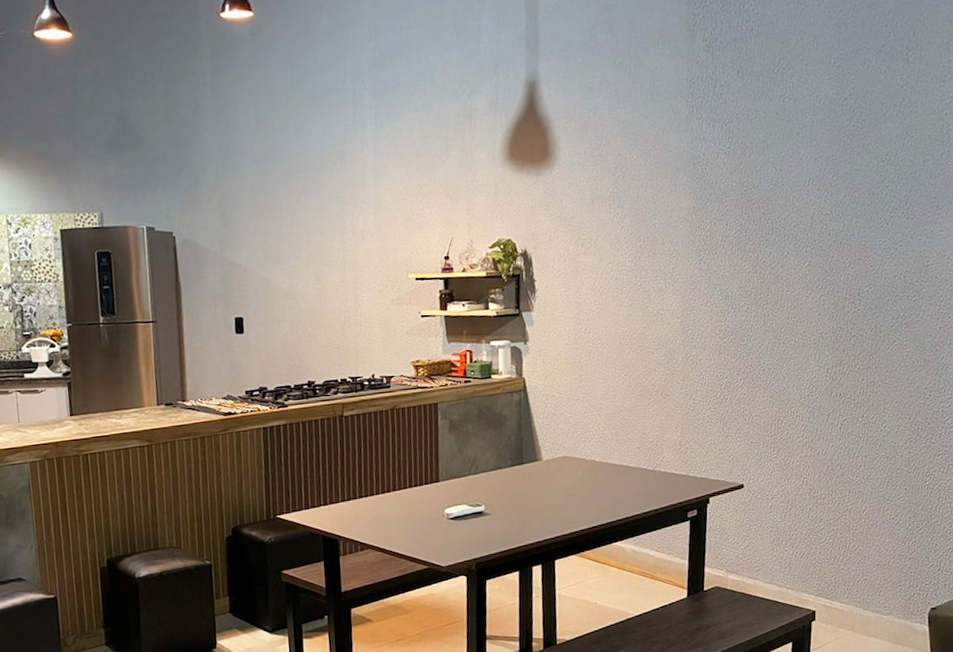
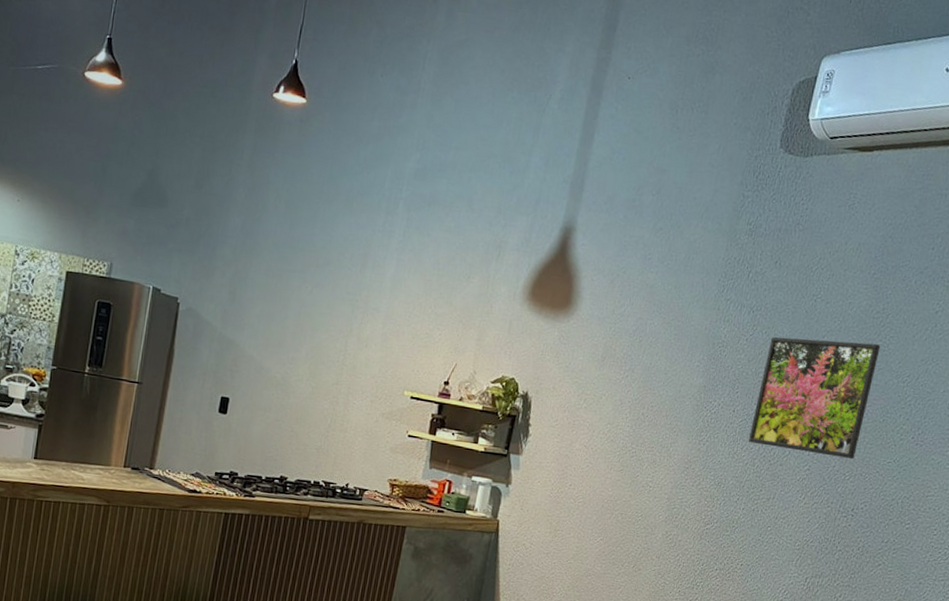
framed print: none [745,130,855,252] -> present [748,337,881,459]

